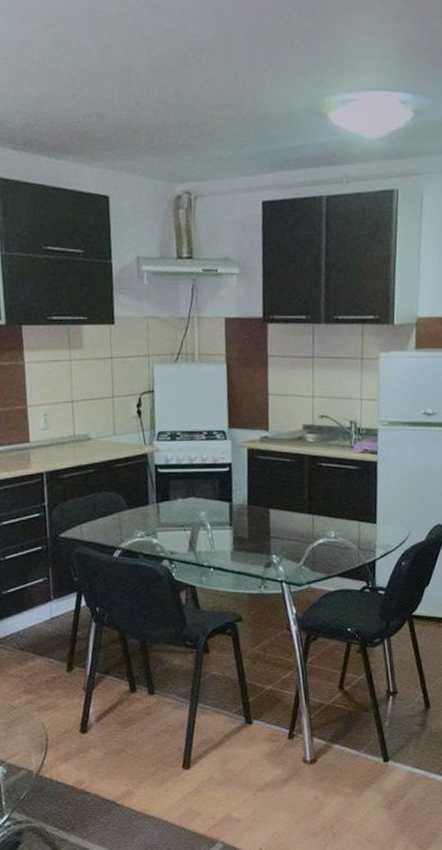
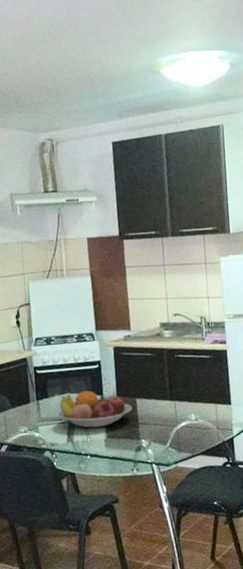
fruit bowl: none [180,496,265,538] -> present [58,390,133,428]

